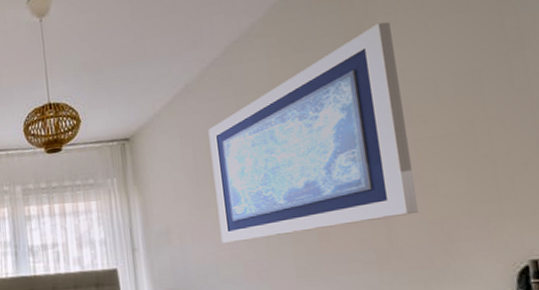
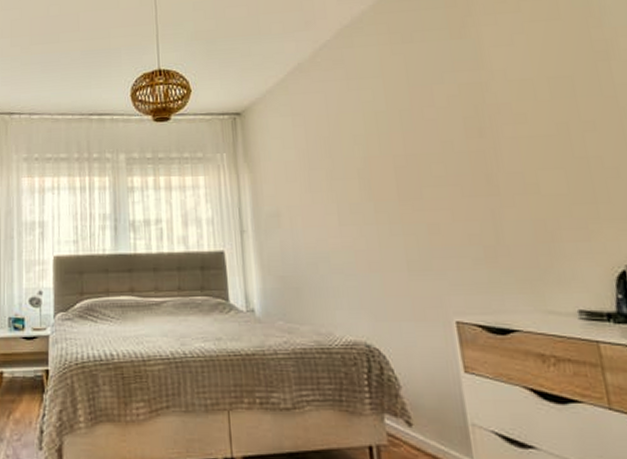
wall art: present [208,22,419,243] -> none [320,22,523,230]

